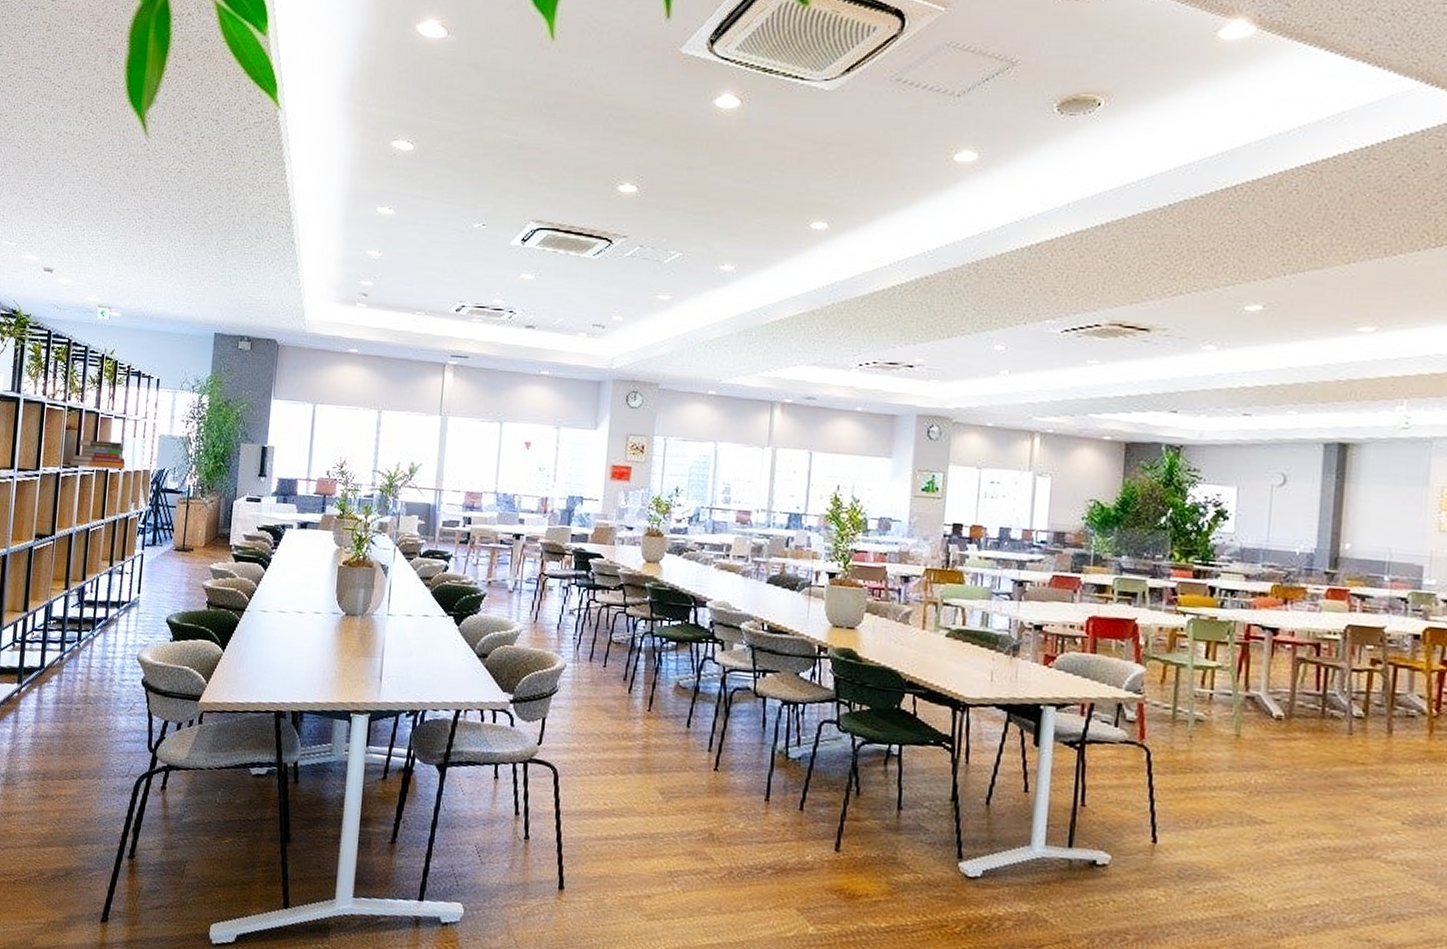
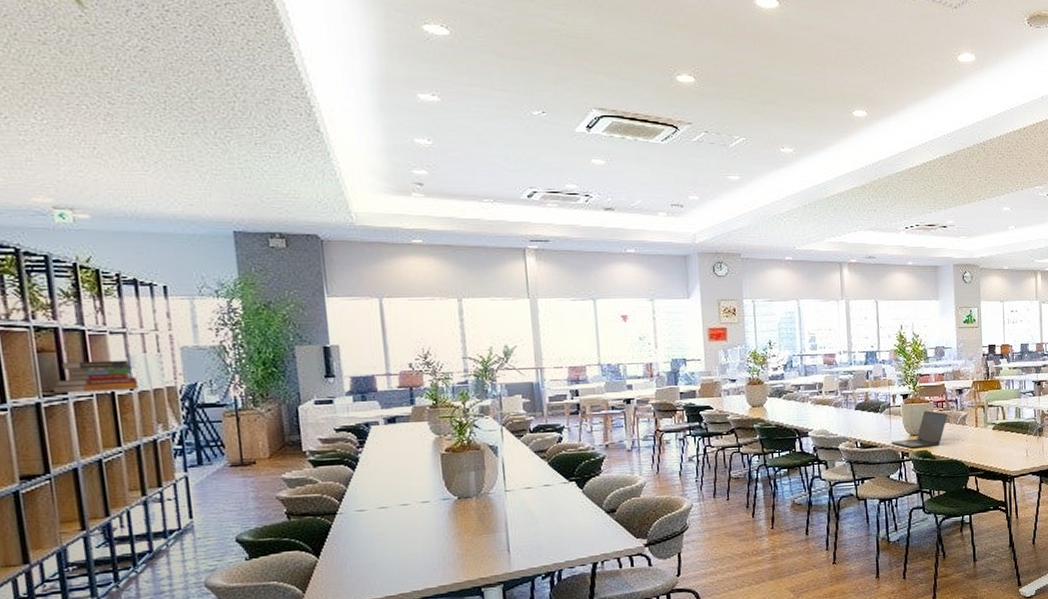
laptop: none [806,597,886,646] -> present [891,410,948,449]

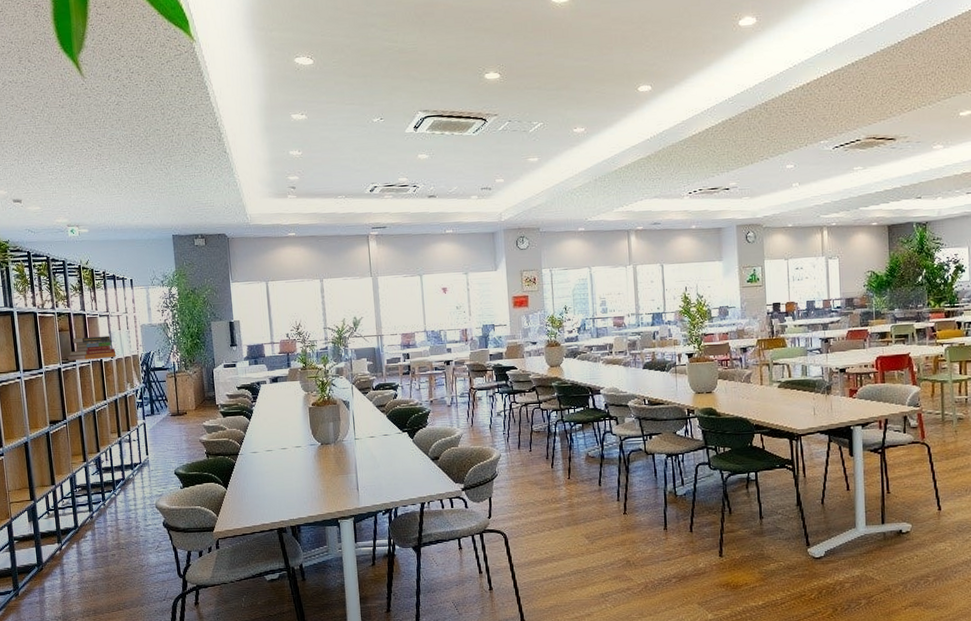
laptop: present [891,410,948,449] -> none [677,369,733,406]

